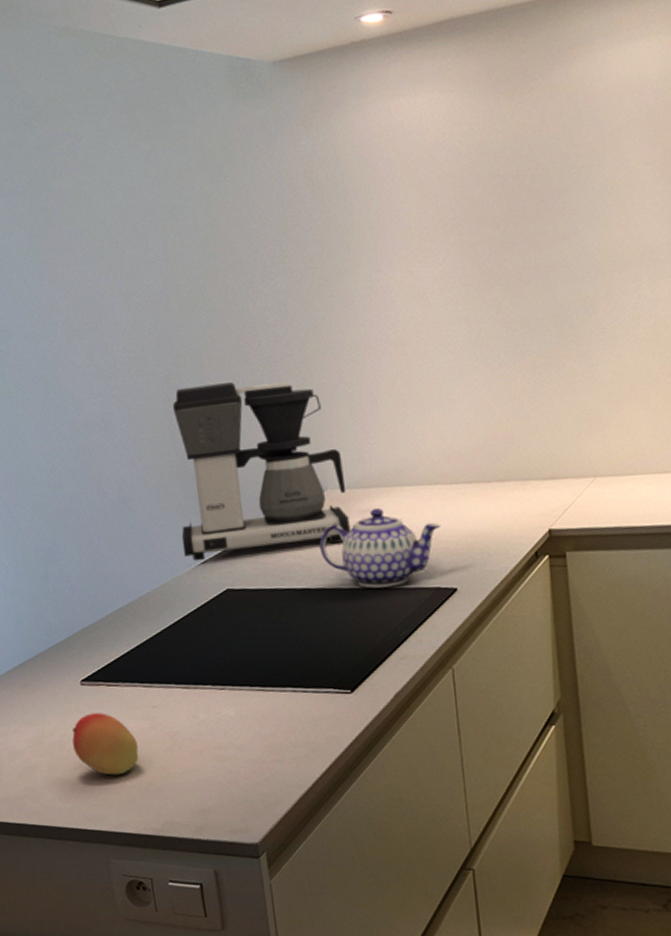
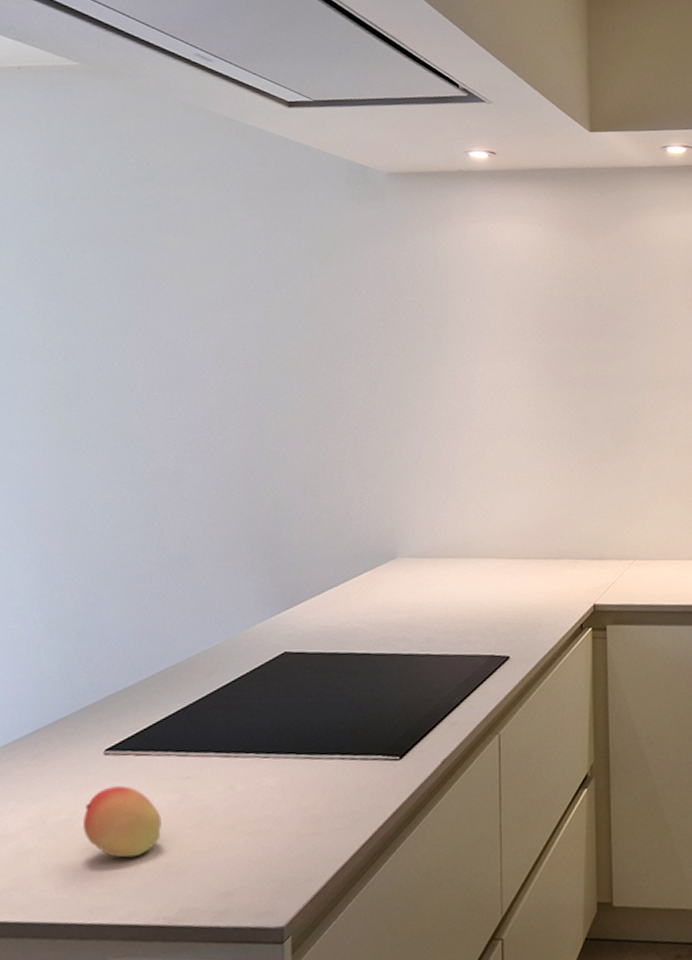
coffee maker: present [172,382,350,562] -> none [242,449,415,623]
teapot: present [319,507,440,588] -> none [383,577,499,655]

